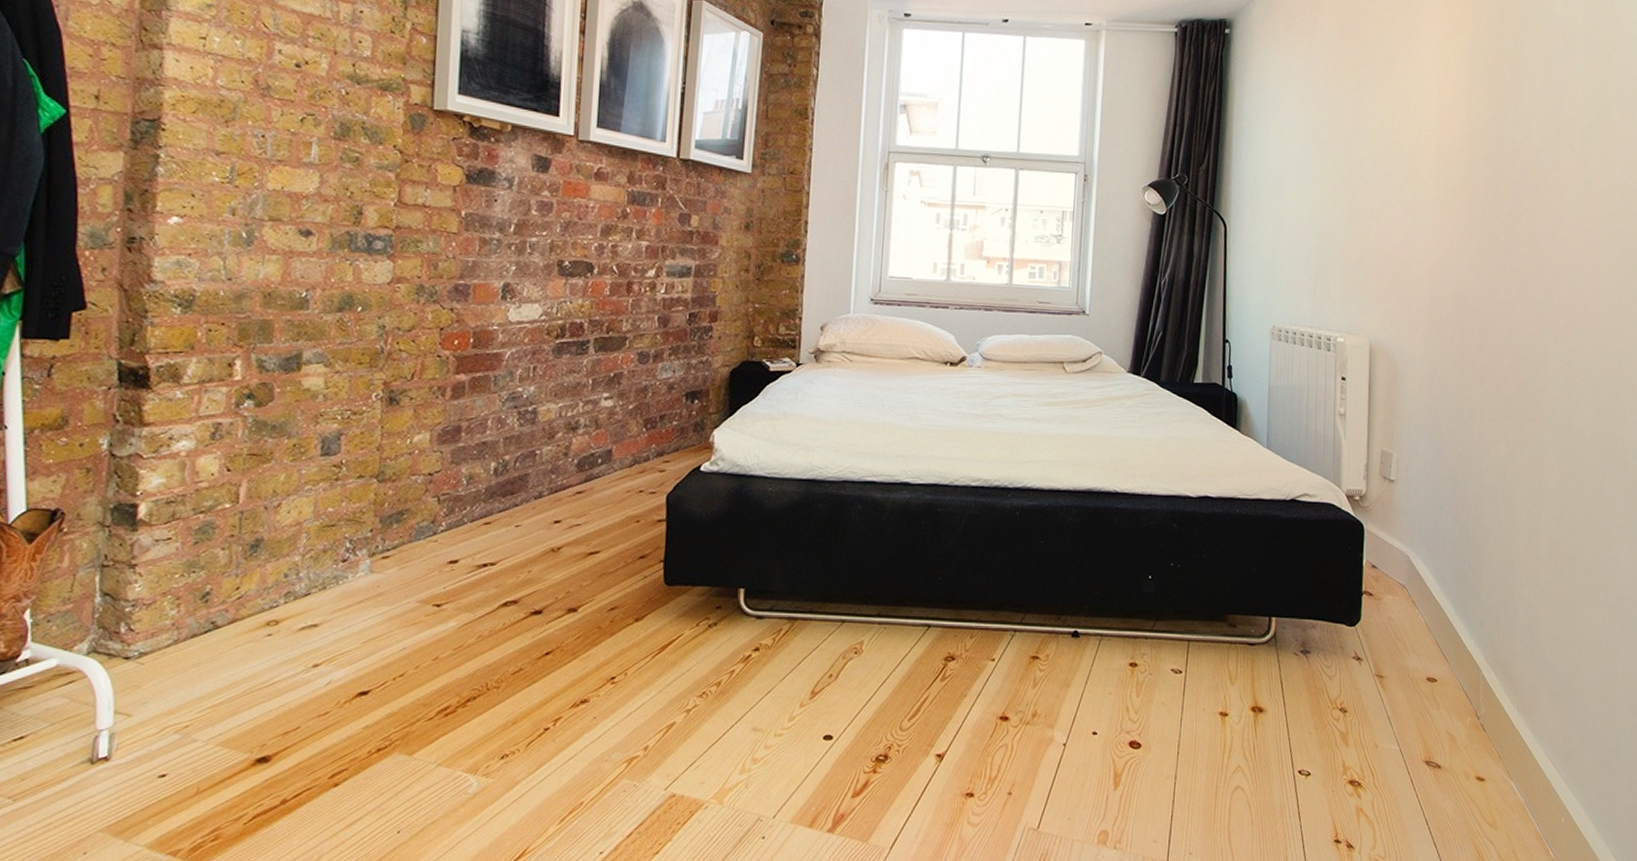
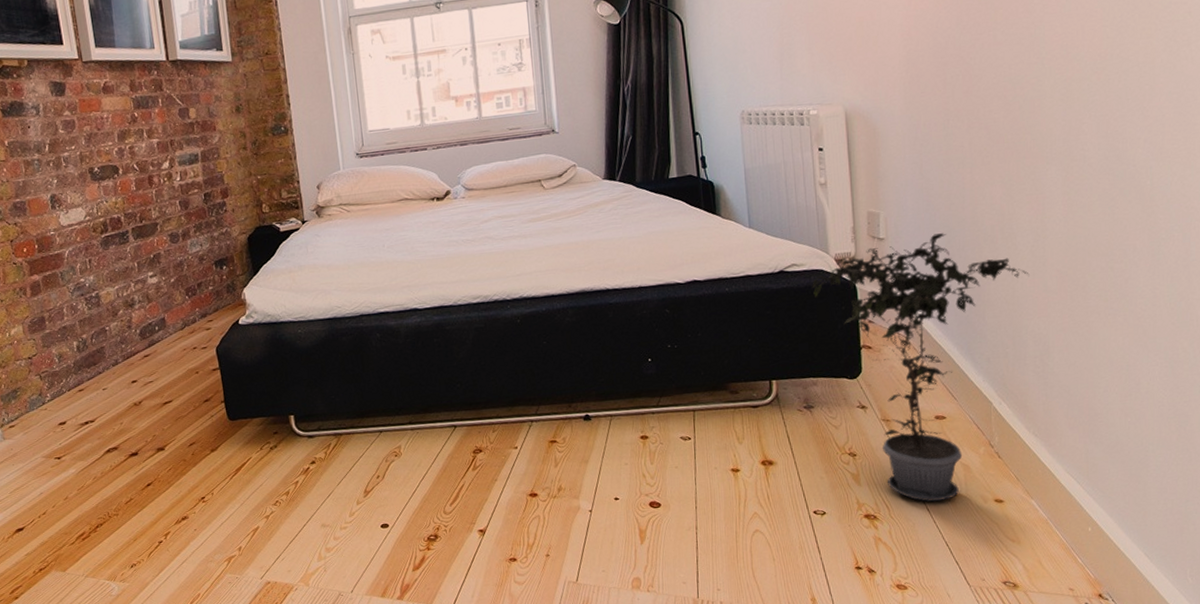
potted plant: none [1321,484,1525,773] -> present [812,233,1030,502]

